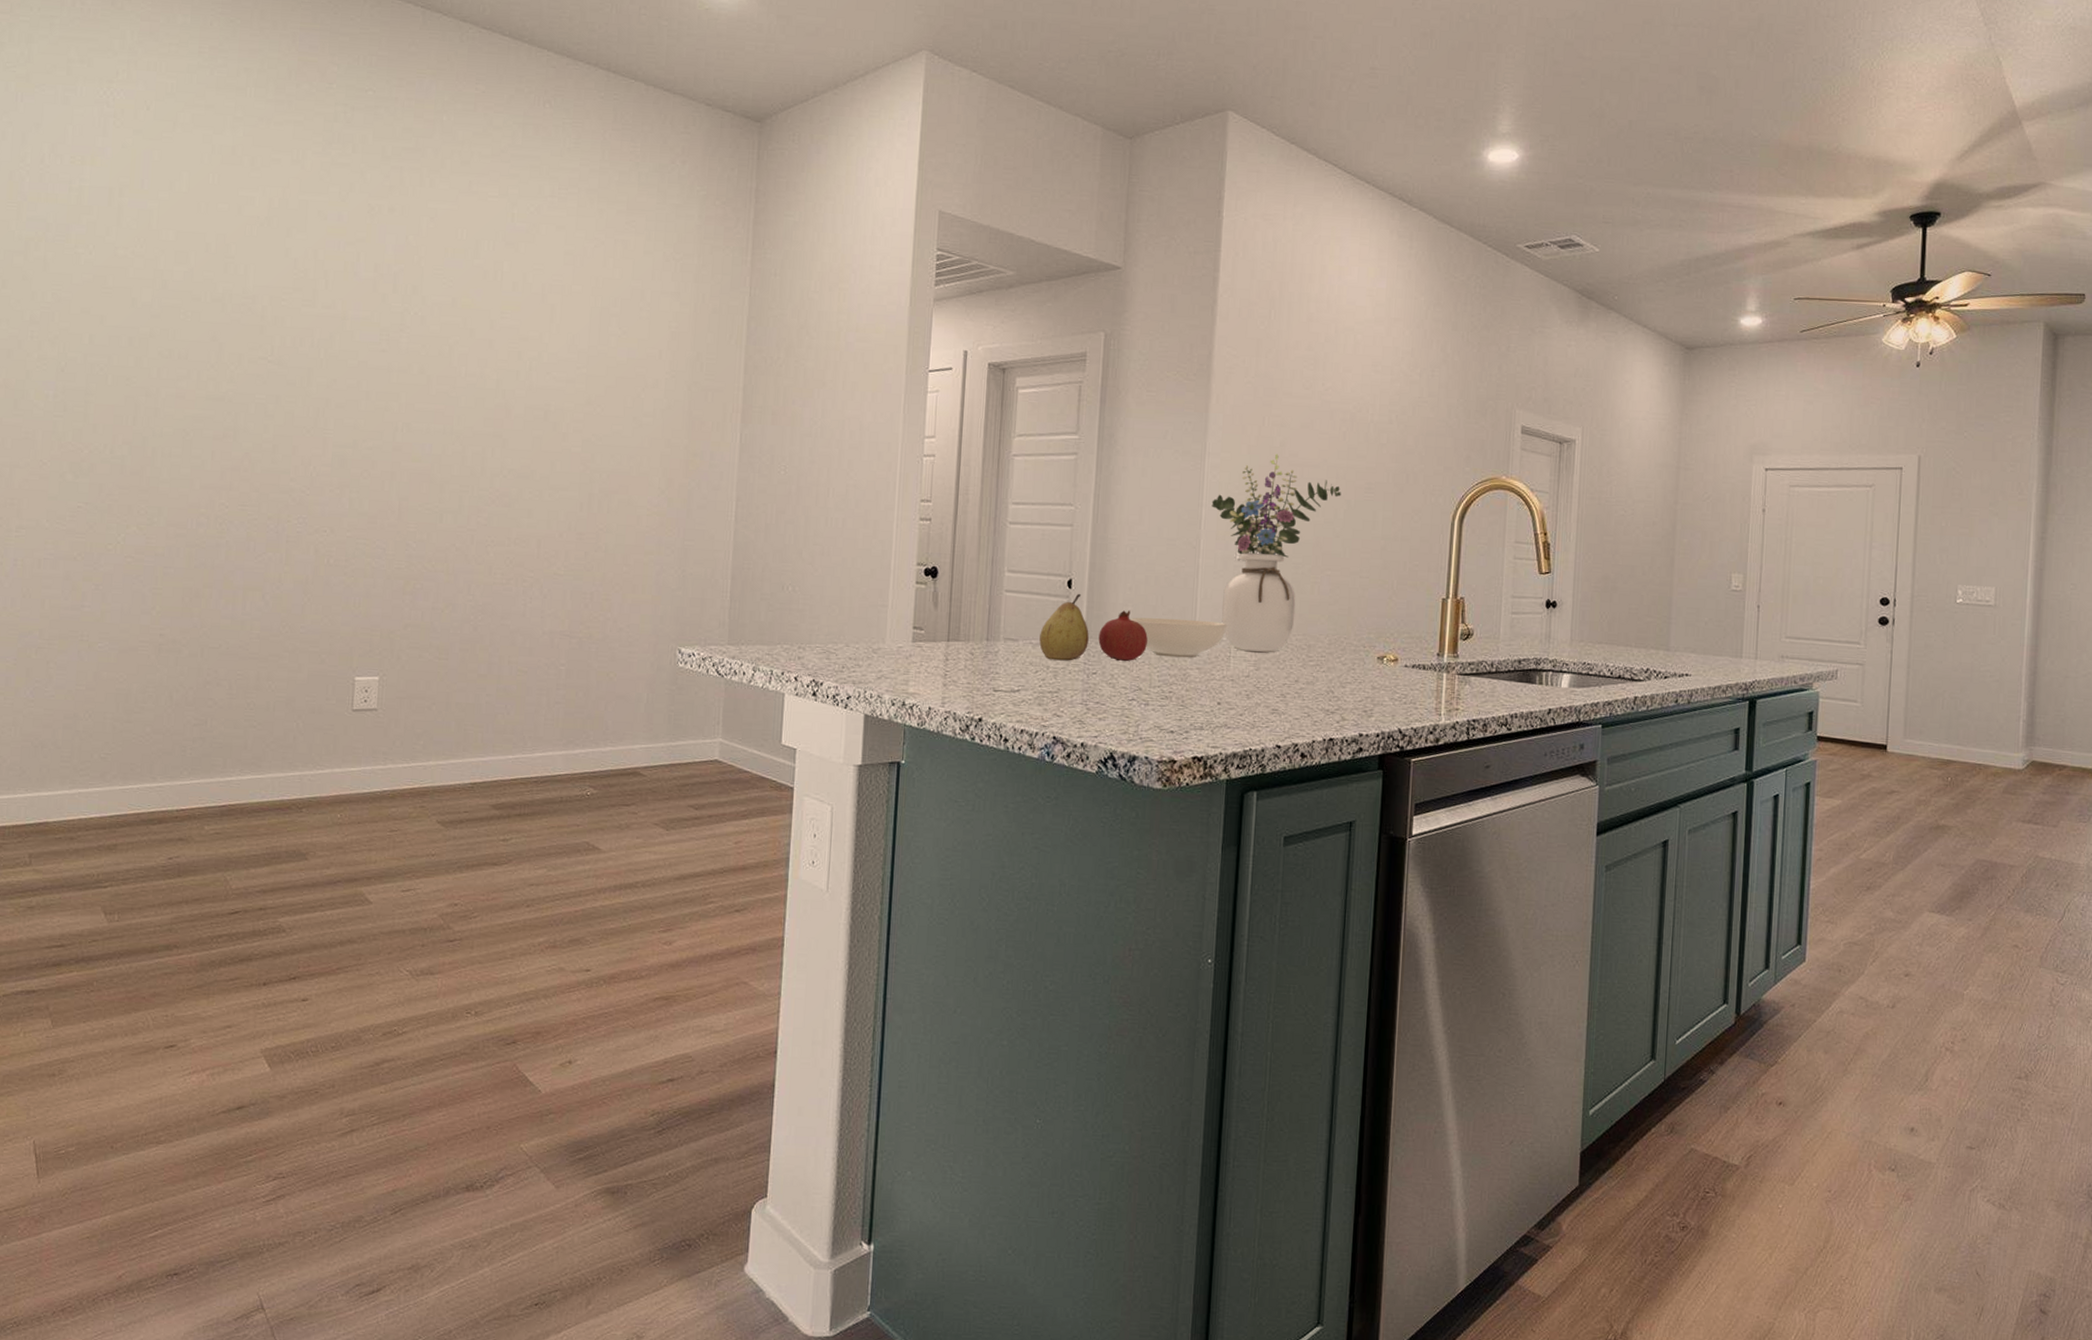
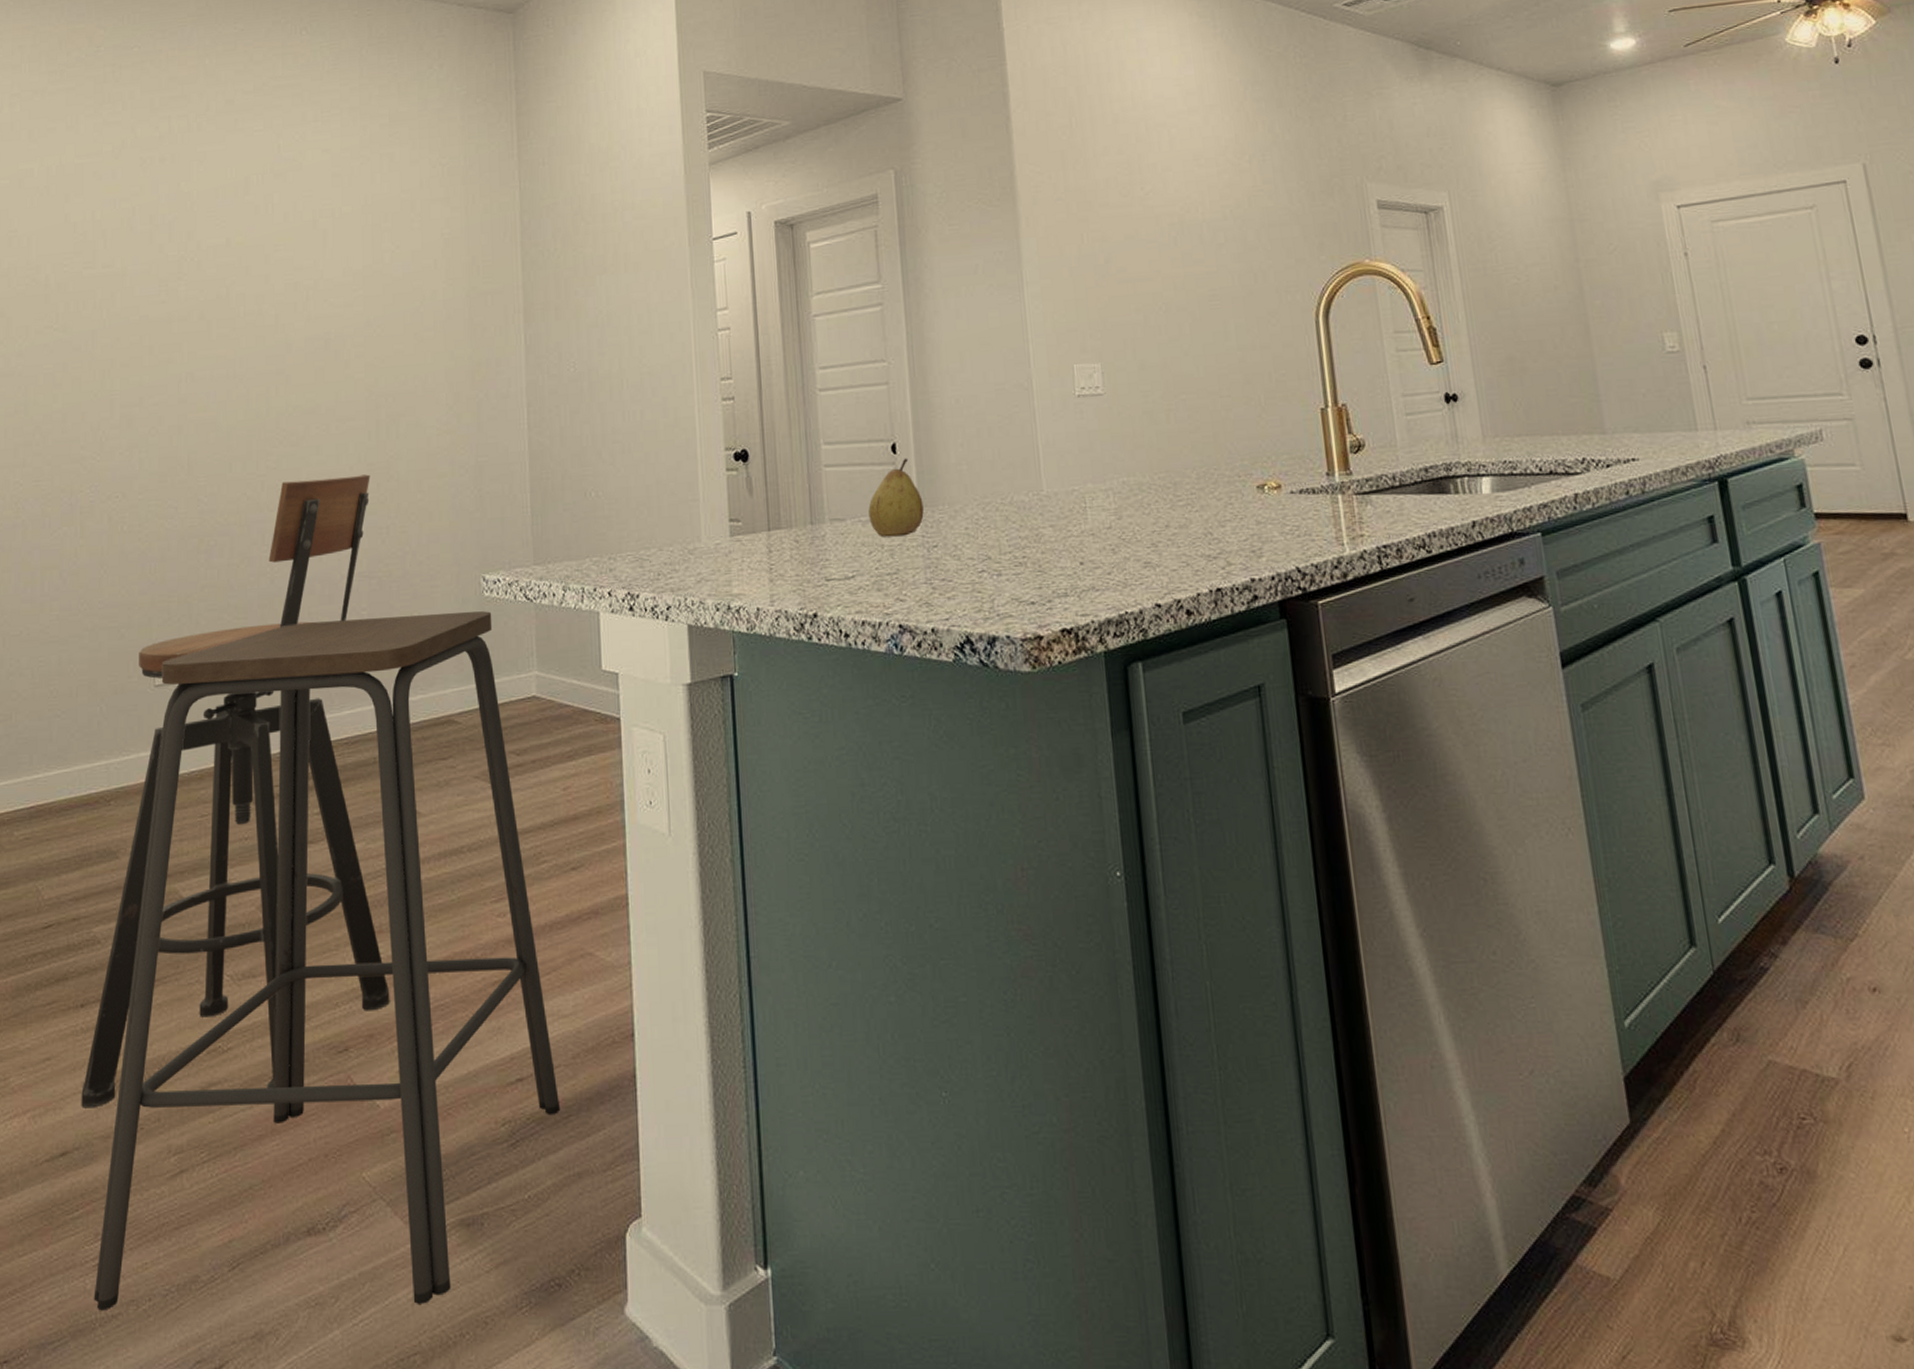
bar stool: none [259,539,579,1072] -> present [81,474,390,1109]
bar stool: none [262,670,705,1252] -> present [93,611,561,1311]
fruit: present [1098,610,1148,662] -> none [934,470,990,530]
bowl: present [1129,617,1228,658] -> none [965,469,1078,518]
bouquet: present [1211,454,1341,654] -> none [1038,272,1183,501]

